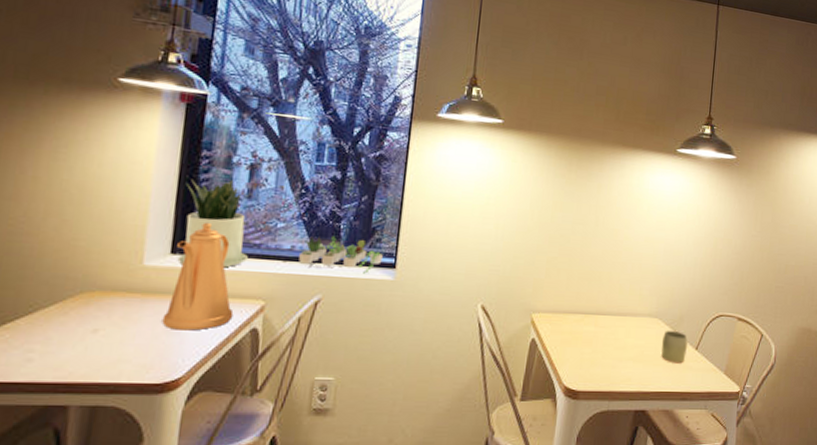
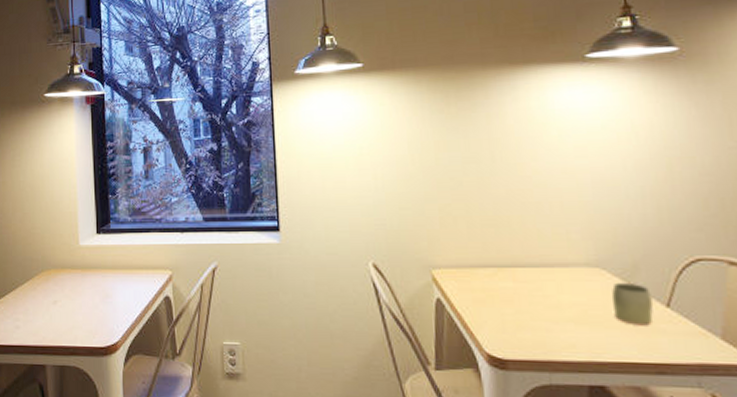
coffee pot: present [162,222,234,331] -> none [98,203,149,300]
planter: present [177,179,248,268] -> none [100,164,153,243]
succulent plant: present [299,236,383,274] -> none [193,205,266,239]

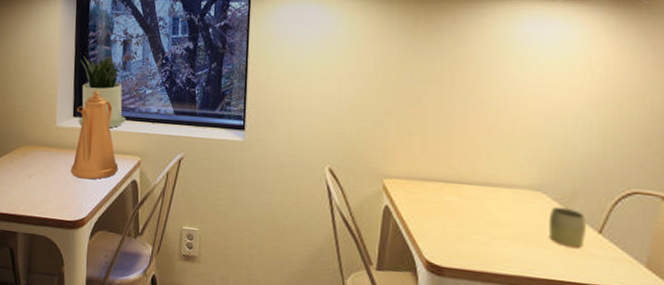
coffee pot: none [98,203,149,300] -> present [70,90,119,180]
planter: none [100,164,153,243] -> present [78,54,126,128]

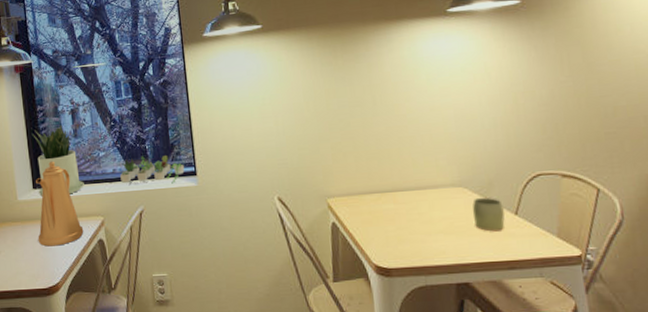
succulent plant: none [164,101,233,135] -> present [120,154,184,186]

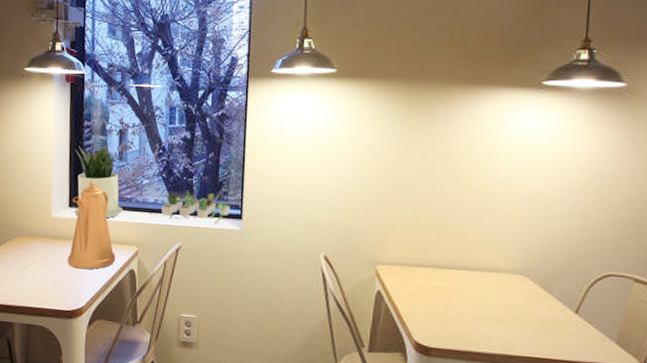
mug: present [472,197,505,232] -> none [529,289,564,328]

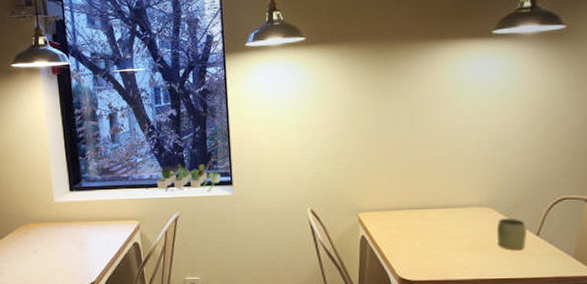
coffee pot: present [67,181,116,270] -> none [73,164,120,247]
planter: present [74,144,123,219] -> none [70,129,121,199]
mug: none [529,289,564,328] -> present [496,218,526,251]

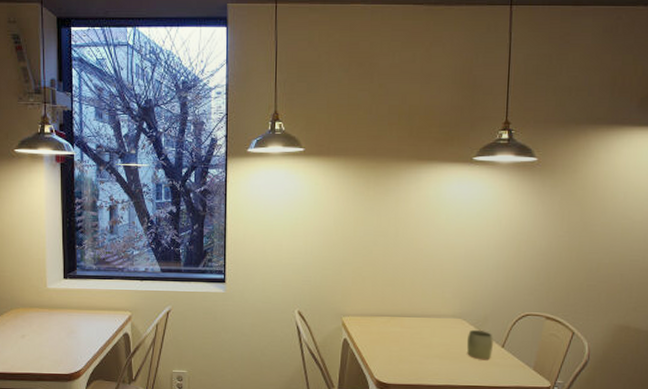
succulent plant: present [157,163,221,192] -> none [152,259,214,288]

